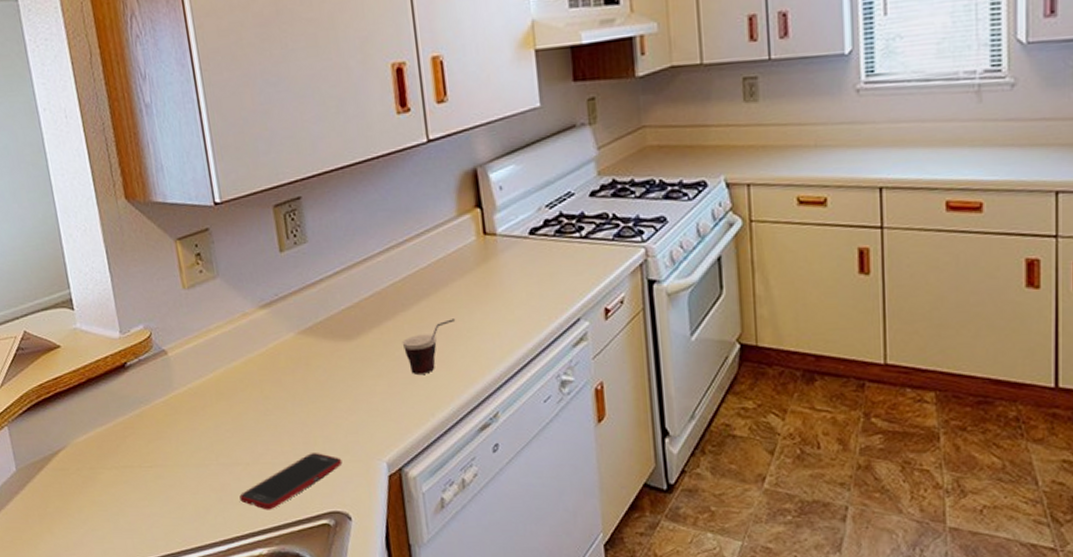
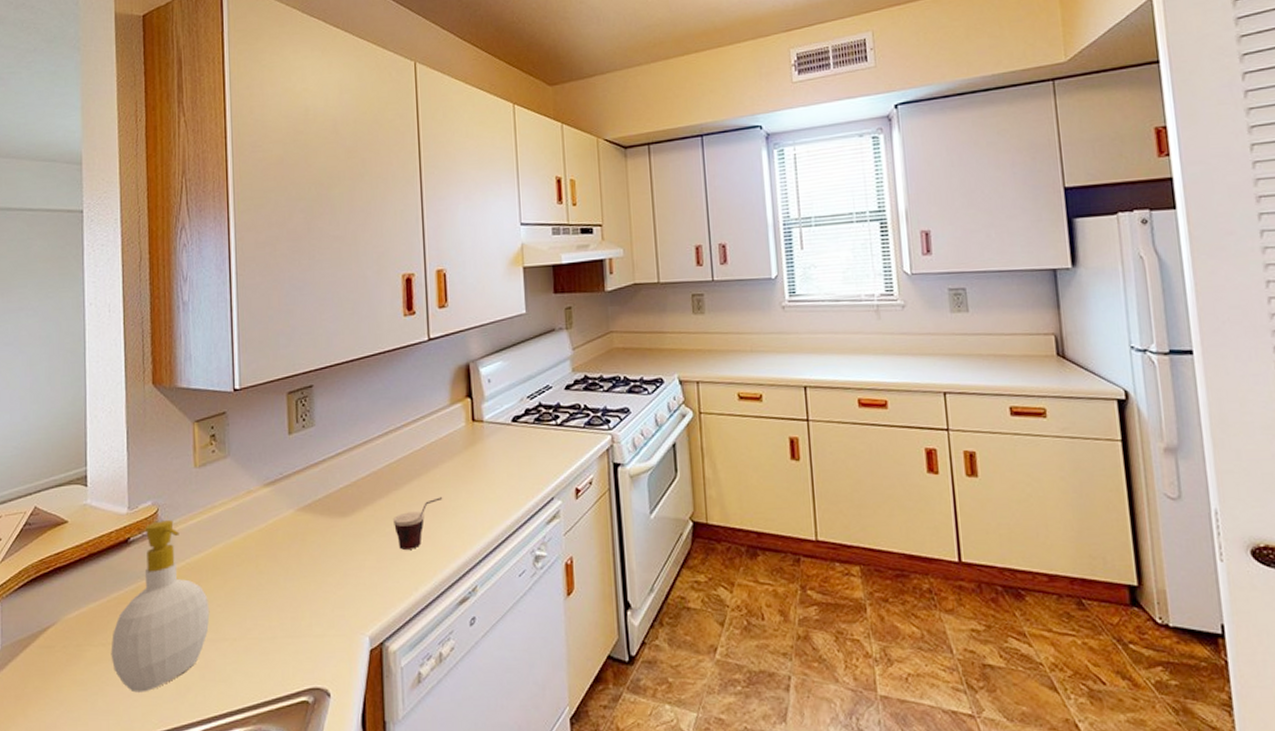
soap bottle: none [123,344,220,514] -> present [111,520,210,693]
cell phone: present [239,453,343,510] -> none [223,627,327,688]

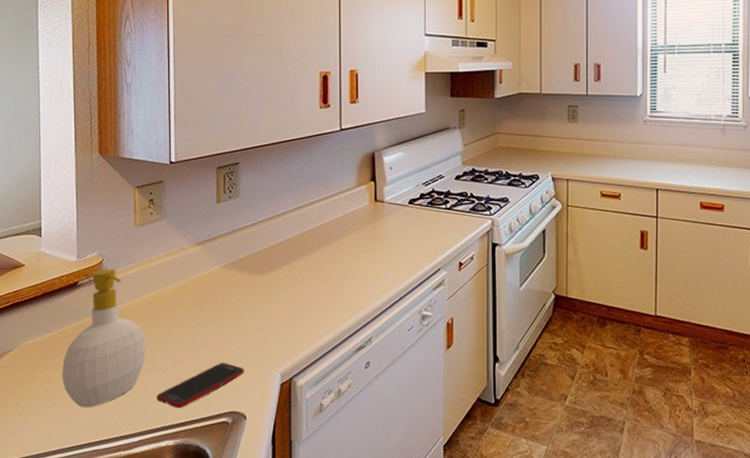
cell phone: none [223,627,327,688] -> present [156,363,245,409]
cup: present [392,497,443,550] -> none [303,263,347,304]

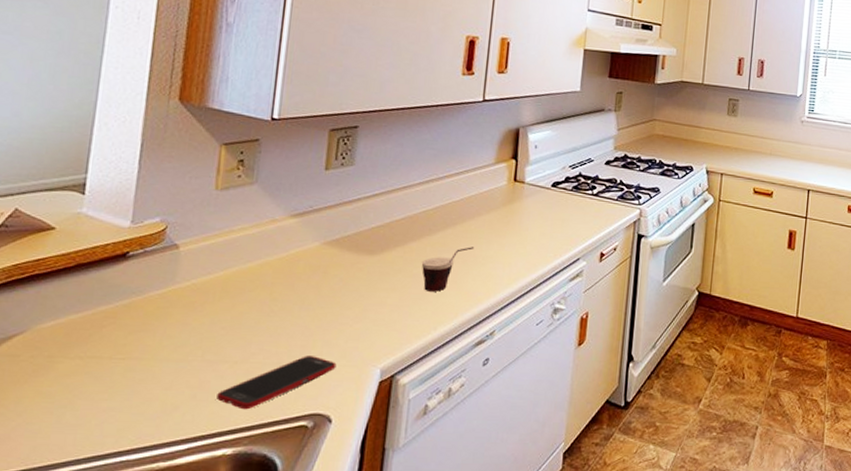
soap bottle: present [61,269,146,408] -> none [88,238,212,408]
cup: none [303,263,347,304] -> present [421,247,475,292]

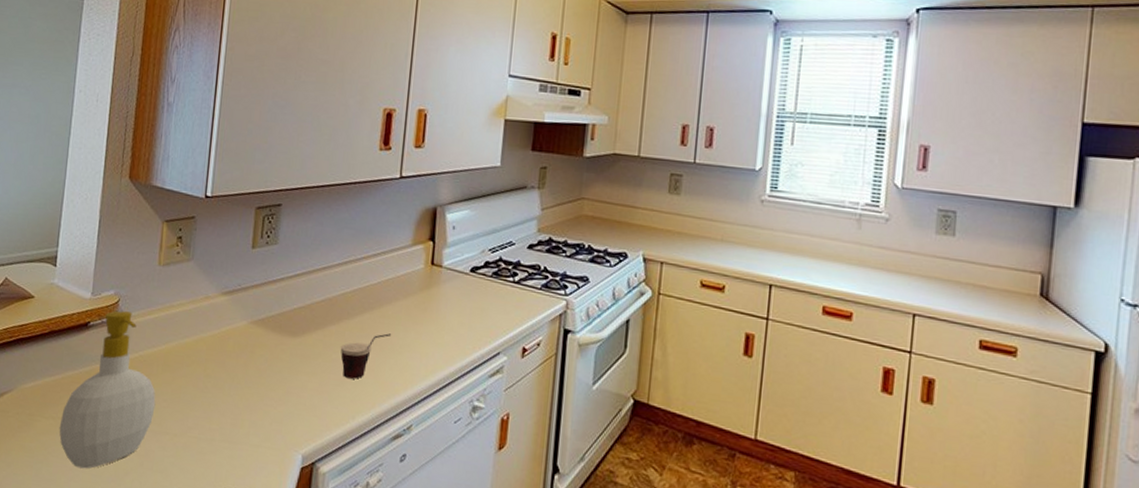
soap bottle: none [88,238,212,408] -> present [59,310,156,469]
cell phone: present [217,356,337,410] -> none [160,434,262,483]

